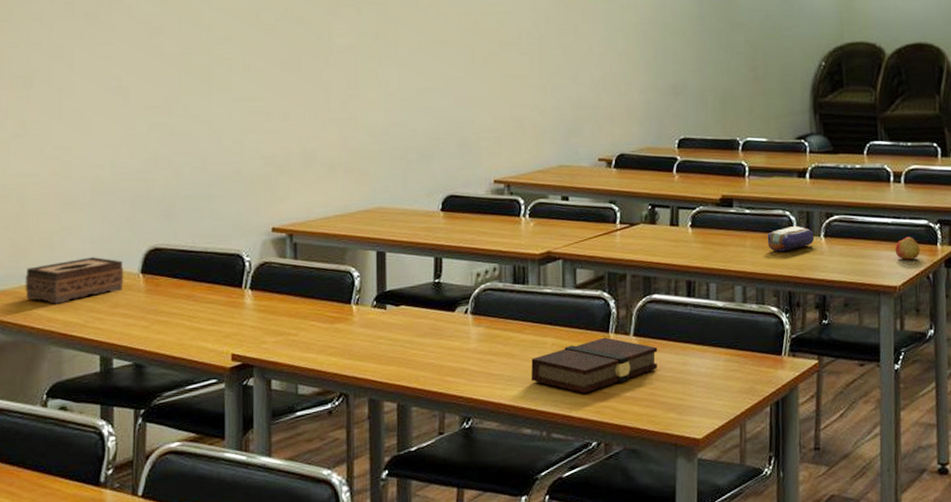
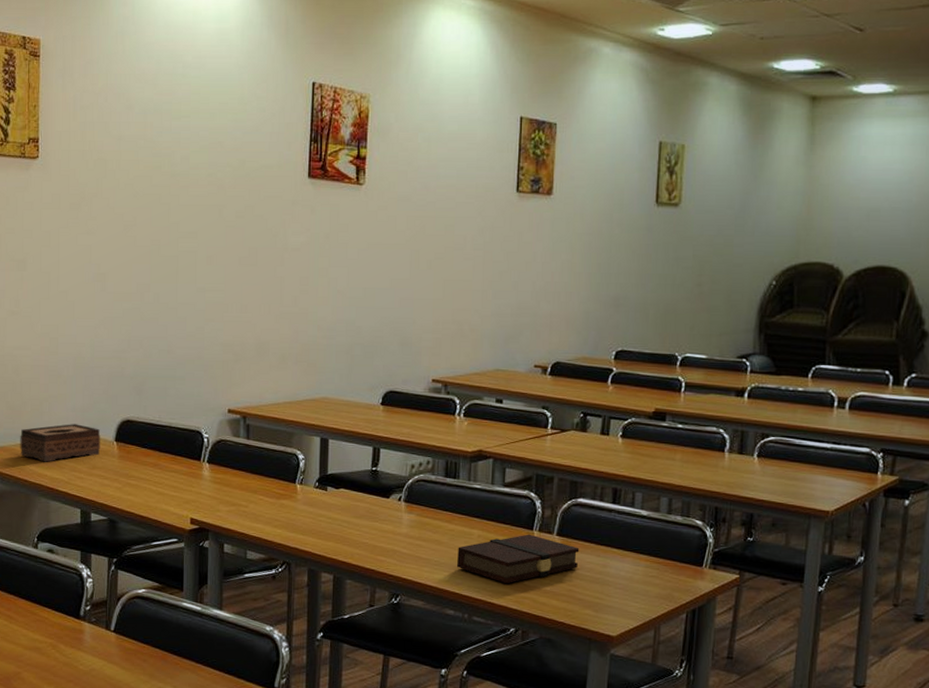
pencil case: present [767,226,815,252] -> none [698,444,747,468]
apple: present [895,236,920,260] -> none [831,463,858,487]

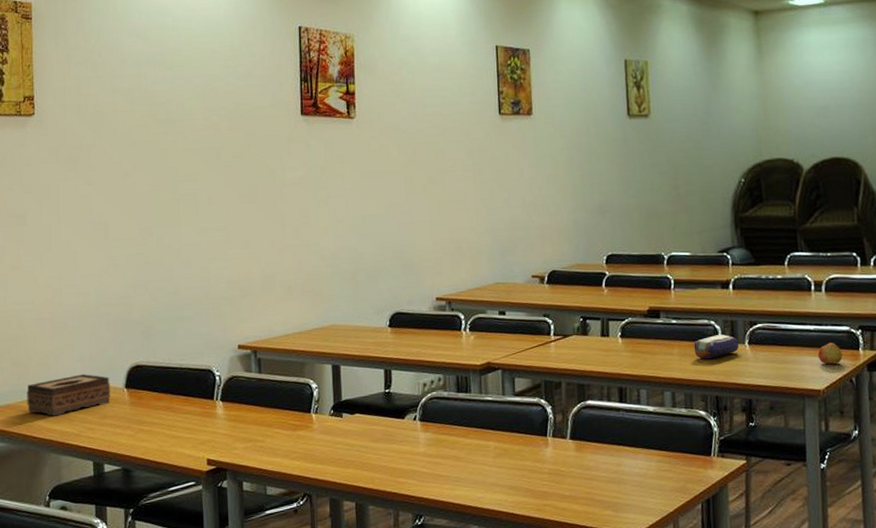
book: present [457,534,580,583] -> none [476,440,593,492]
pencil case: none [698,444,747,468] -> present [693,334,739,359]
apple: none [831,463,858,487] -> present [817,342,843,365]

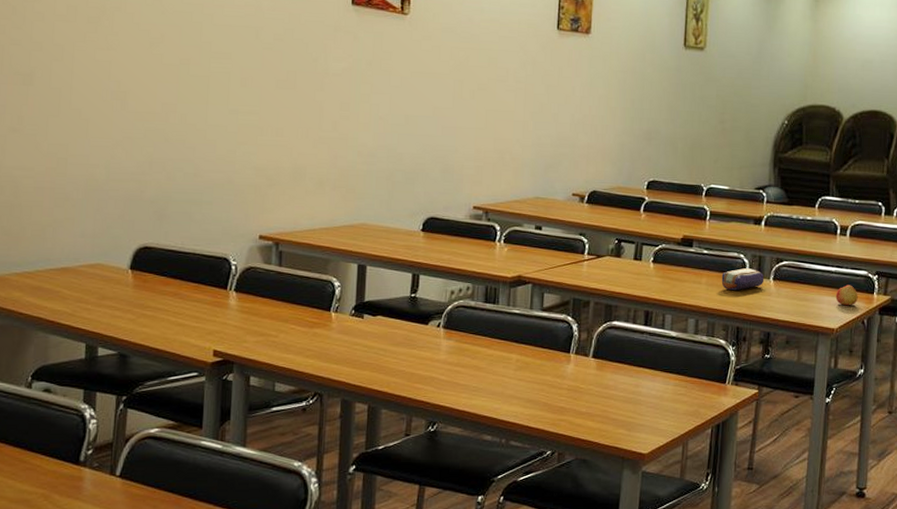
tissue box: present [26,374,111,416] -> none [15,251,113,293]

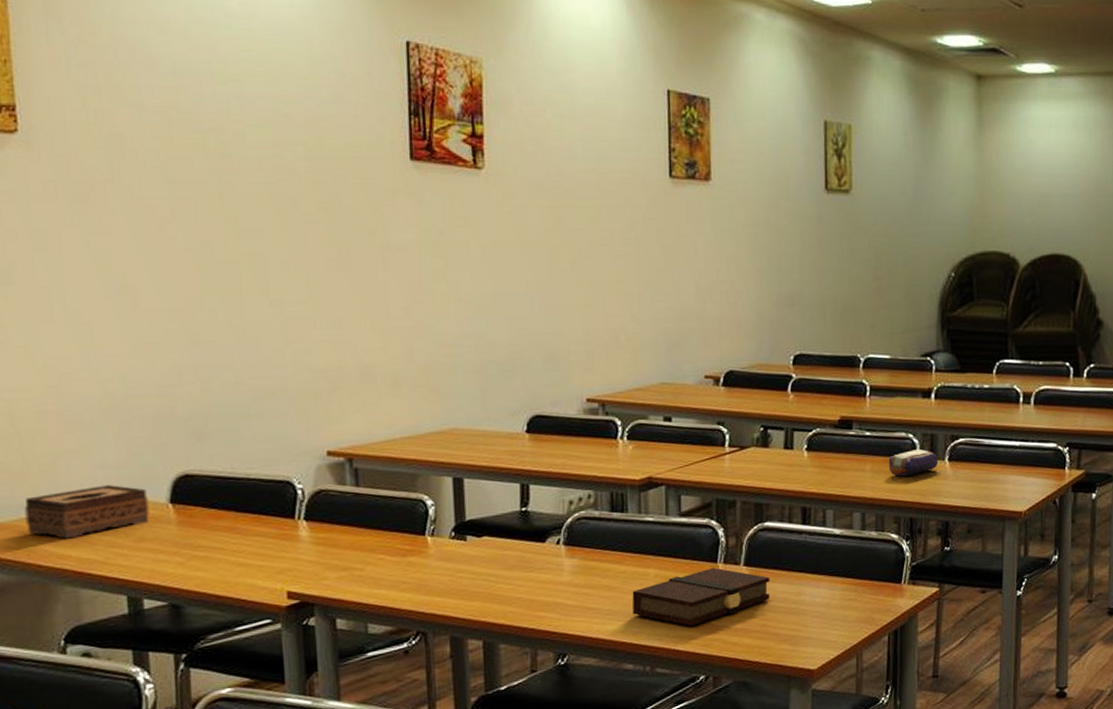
tissue box: none [15,251,113,293] -> present [24,485,150,539]
book: none [495,357,614,406] -> present [632,567,770,626]
apple: present [835,285,858,306] -> none [1021,460,1047,485]

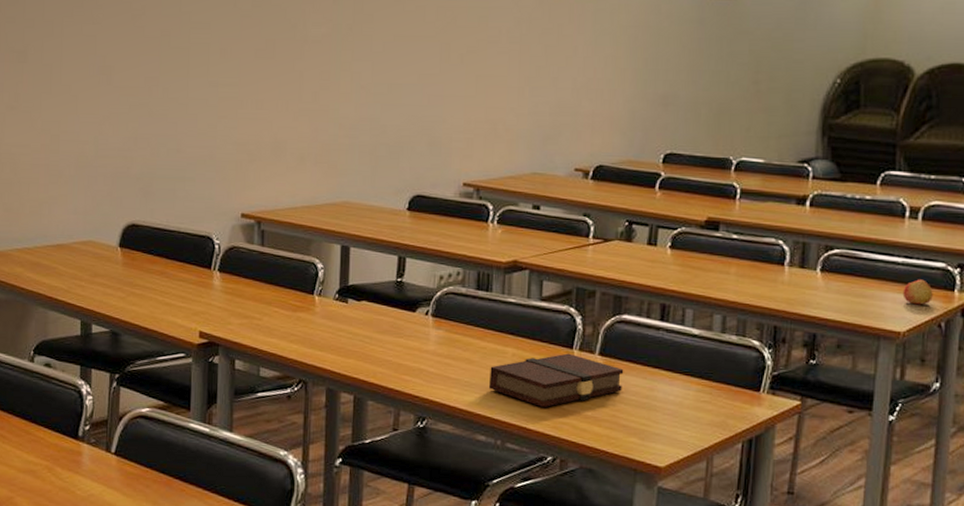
tissue box: present [24,485,150,539] -> none [17,227,104,269]
pencil case: present [888,449,939,477] -> none [755,257,810,283]
apple: none [1021,460,1047,485] -> present [902,279,933,305]

